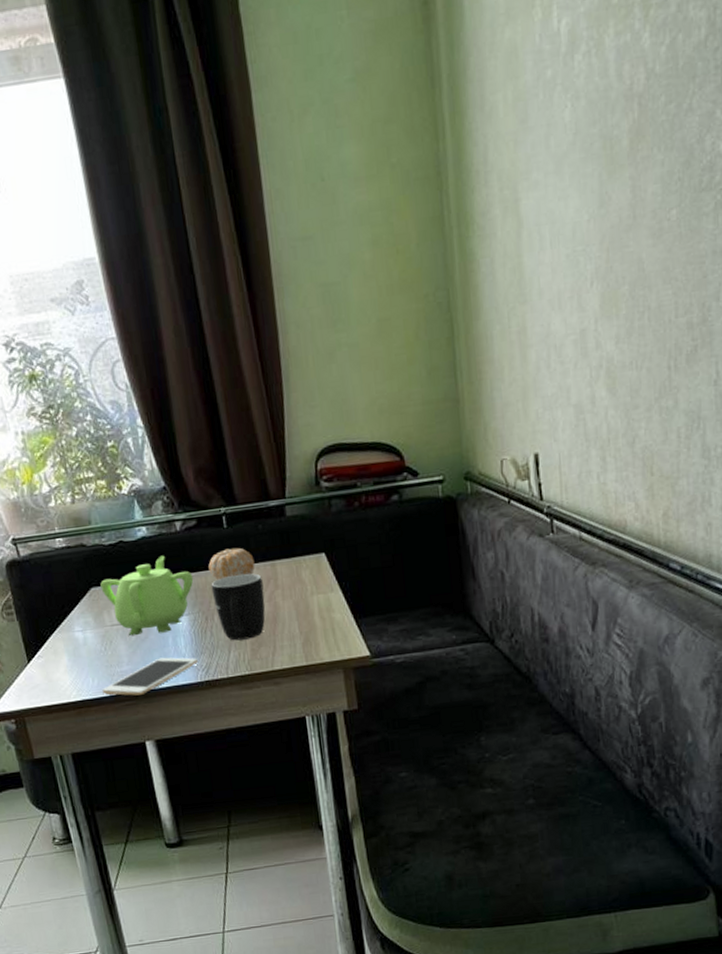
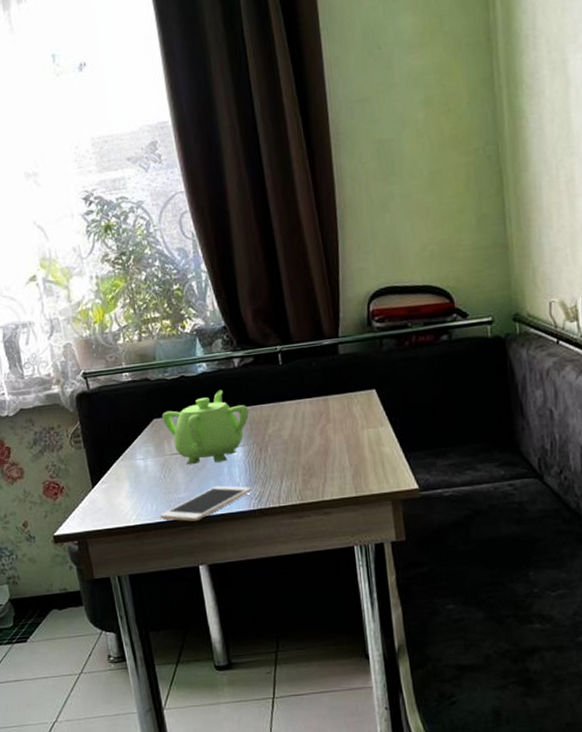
fruit: present [208,547,255,581] -> none [263,383,308,414]
mug: present [211,573,266,641] -> none [265,407,317,471]

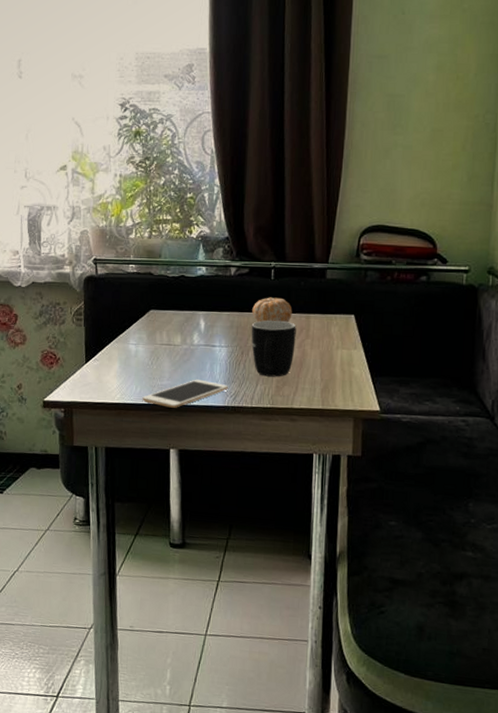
teapot: present [162,389,250,465] -> none [158,293,238,359]
fruit: none [263,383,308,414] -> present [252,297,293,323]
mug: none [265,407,317,471] -> present [251,320,296,377]

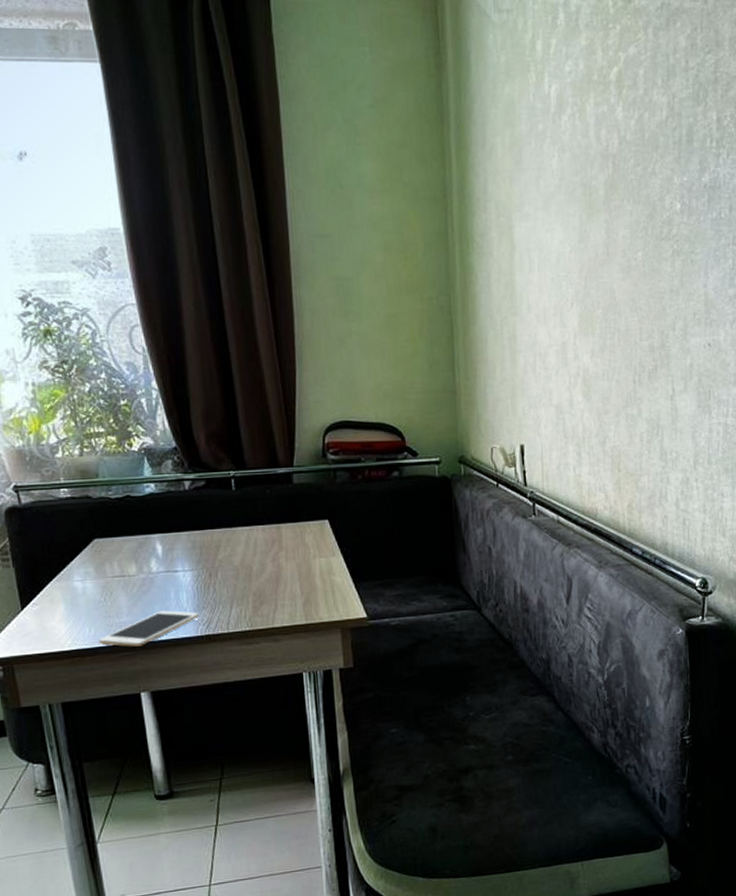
mug: present [251,320,296,377] -> none [216,534,269,598]
fruit: present [252,297,293,323] -> none [215,509,261,540]

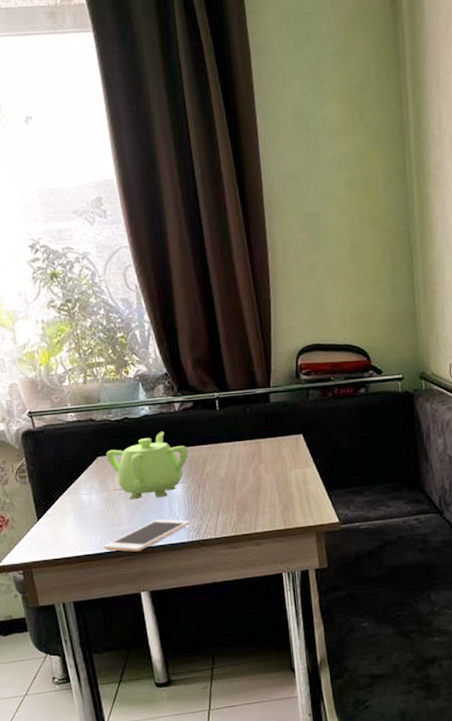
teapot: none [104,512,200,588] -> present [106,431,189,500]

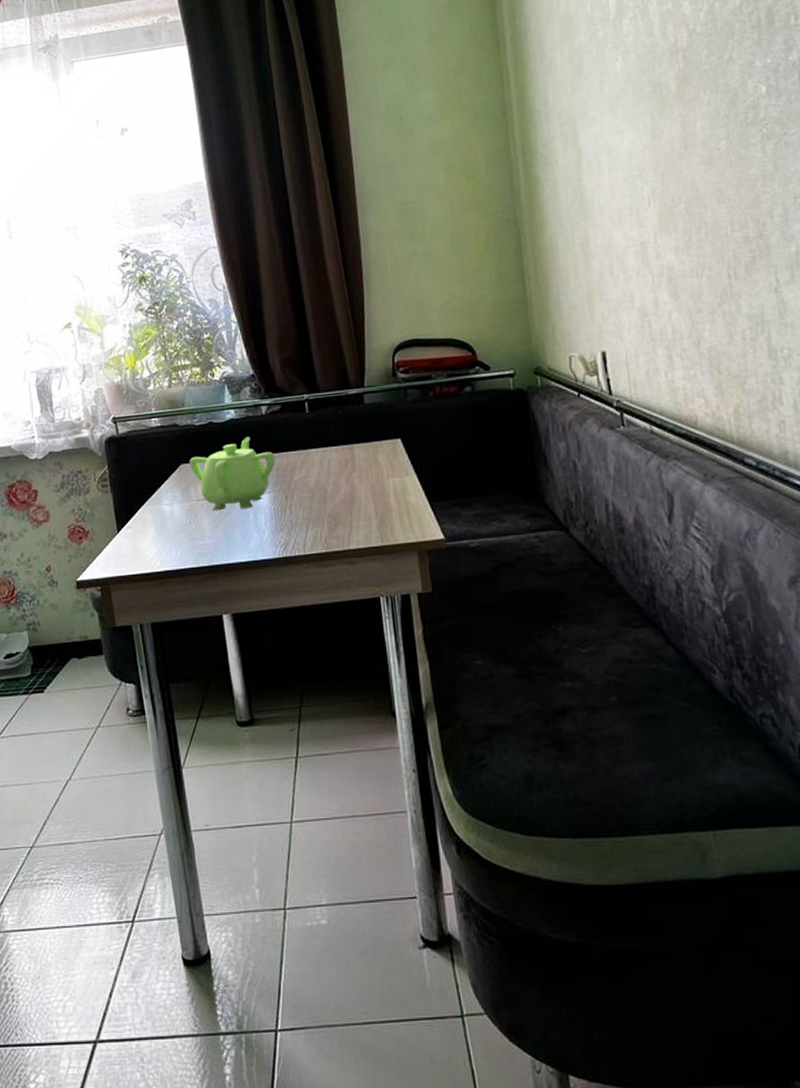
cell phone: present [104,519,190,552] -> none [184,532,277,569]

